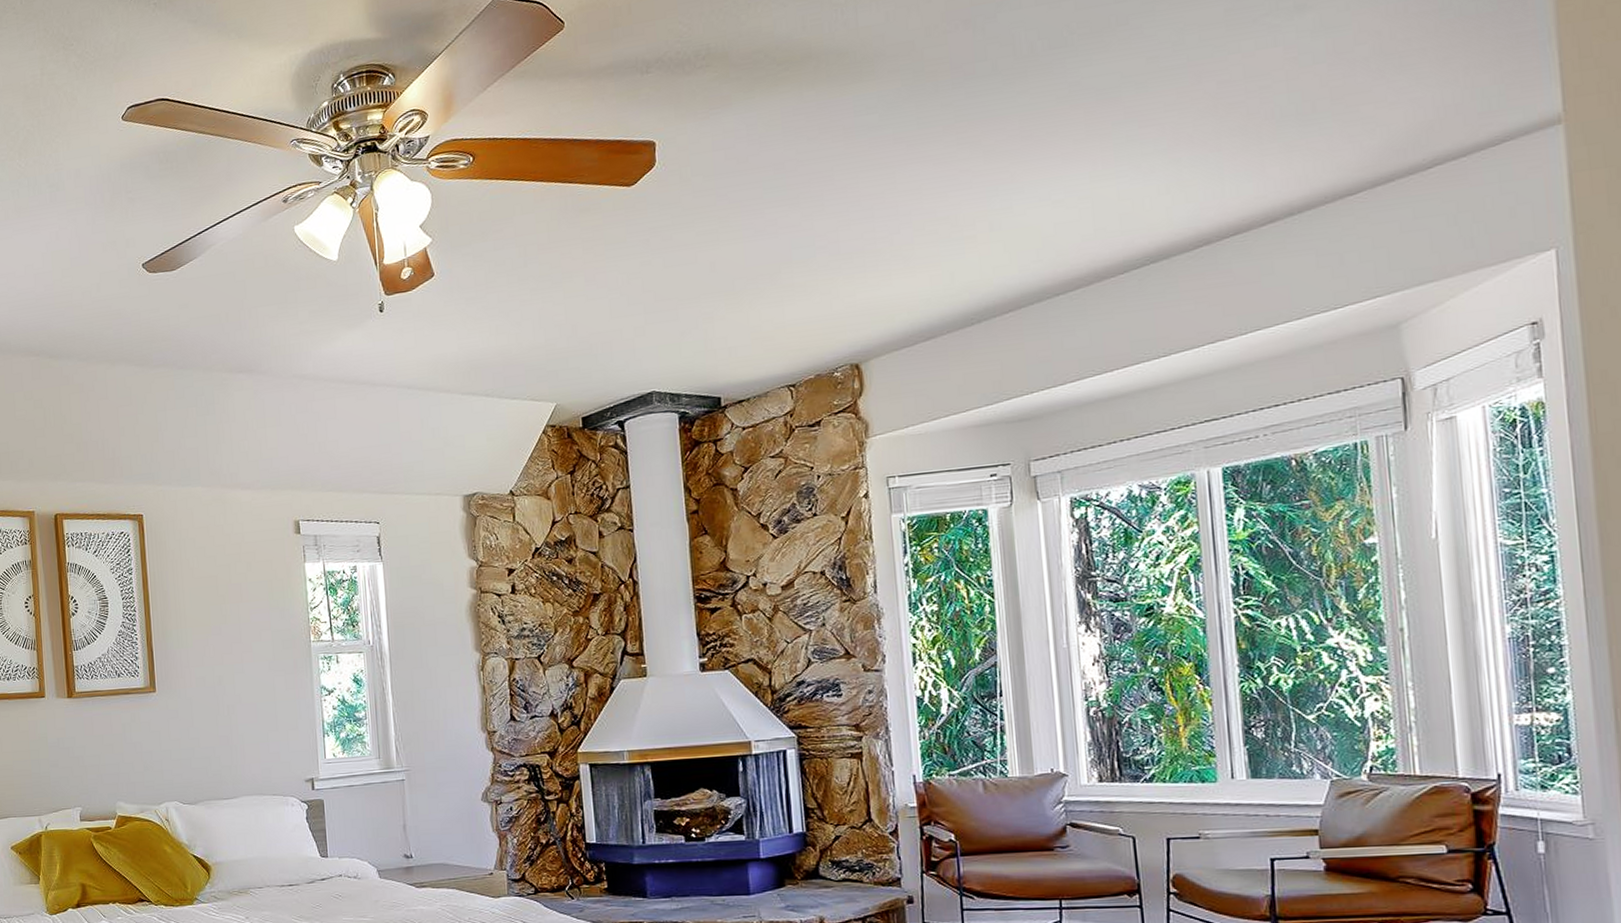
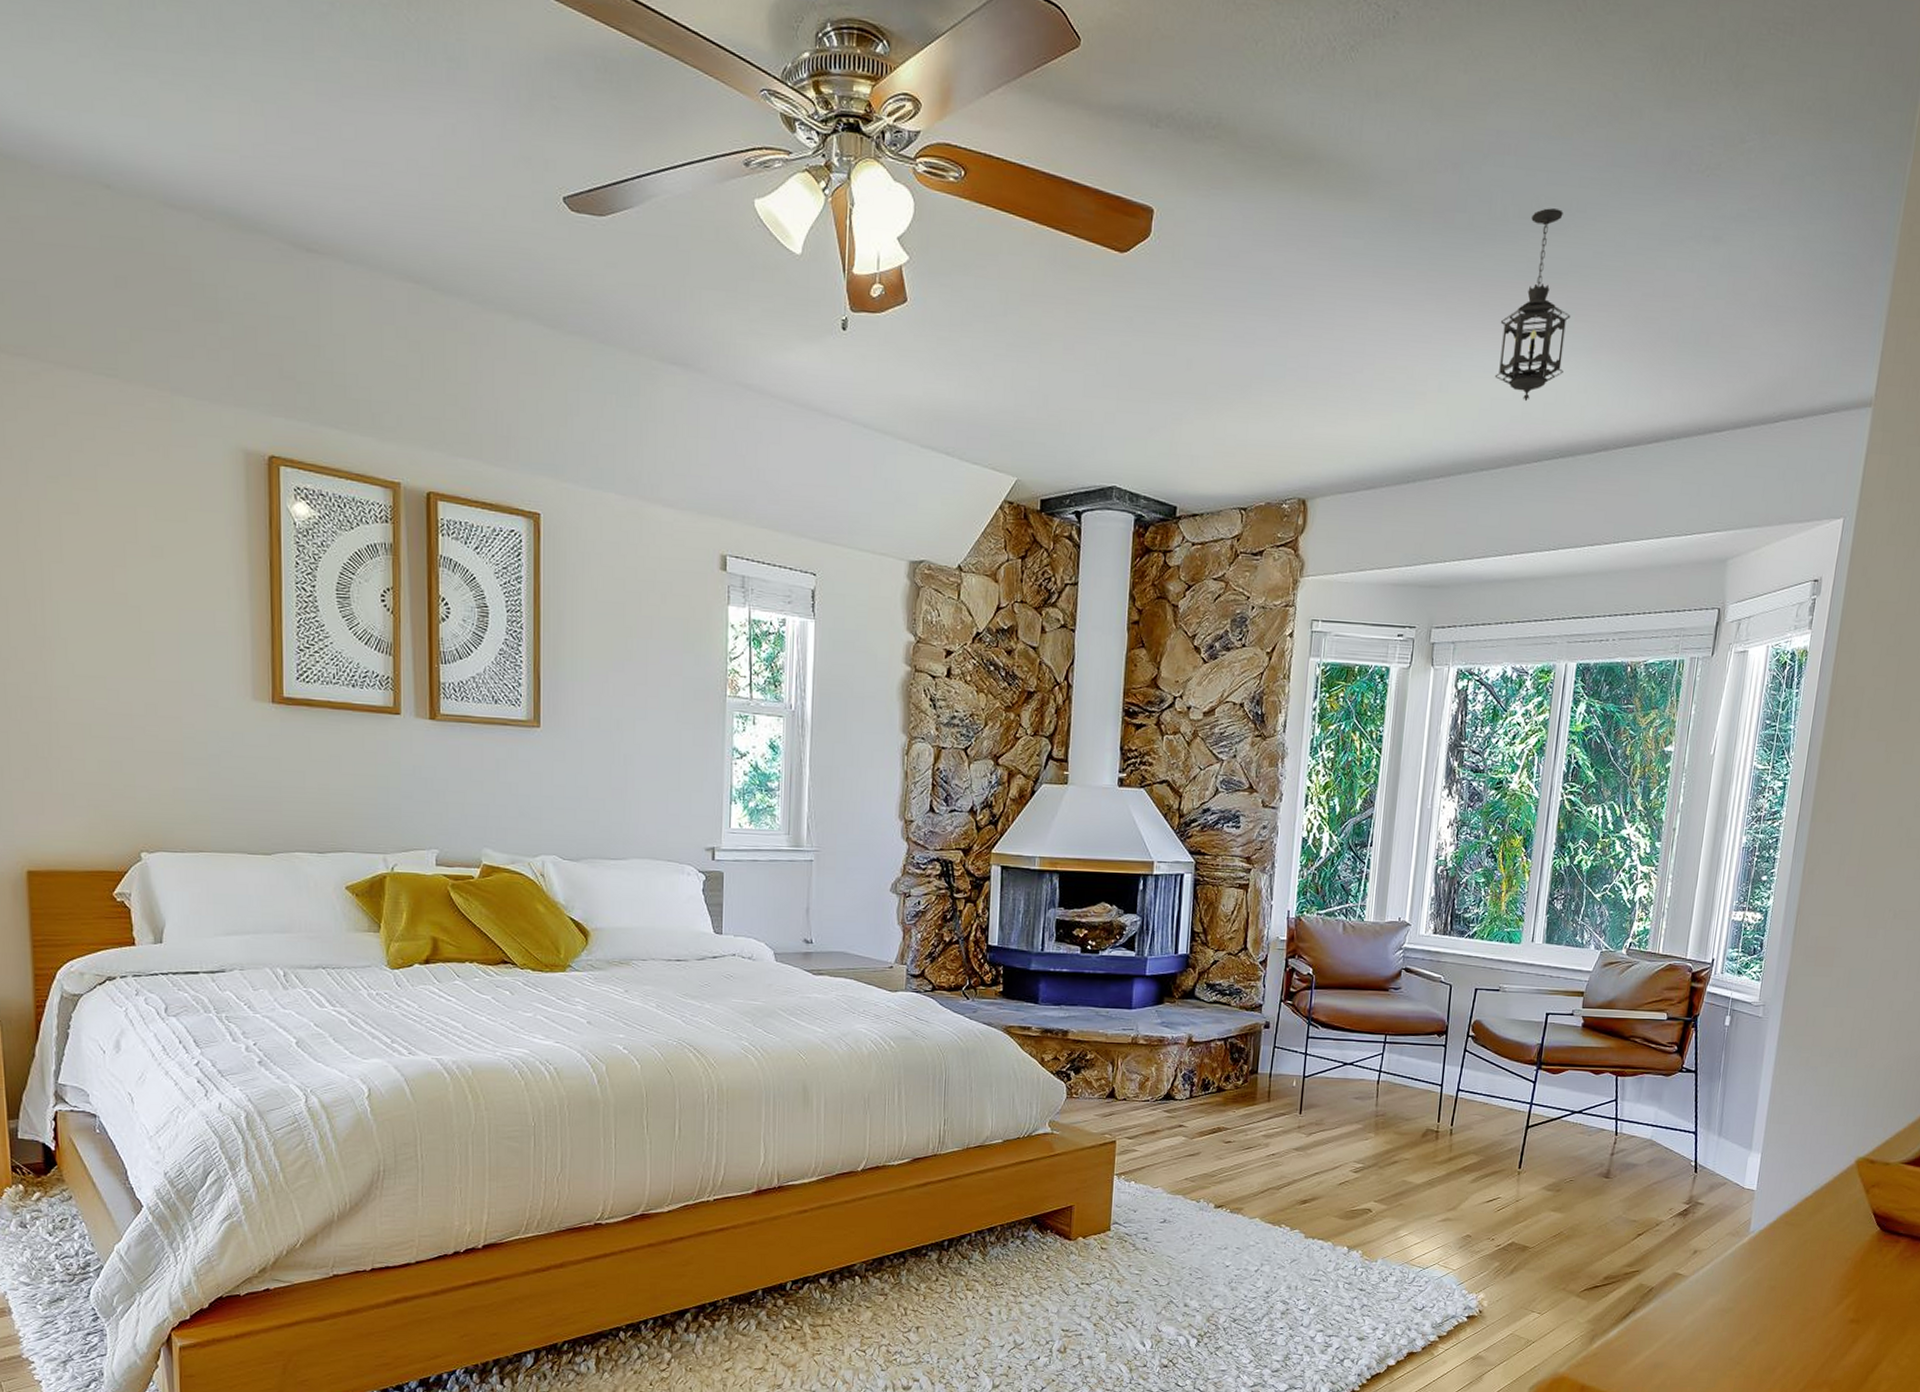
hanging lantern: none [1049,29,1136,218] -> present [1494,208,1571,402]

